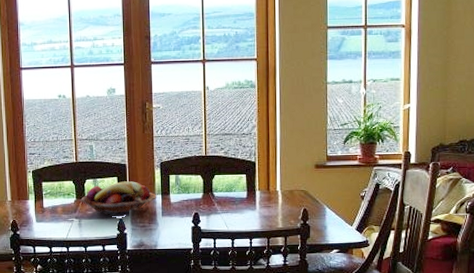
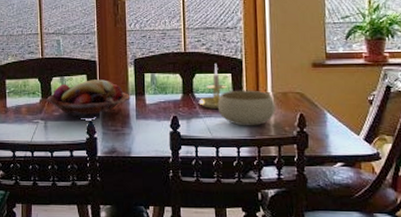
candle holder: none [217,166,242,206] -> present [198,64,227,110]
bowl: none [233,189,283,220] -> present [217,90,275,126]

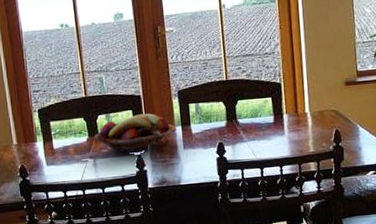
candle holder: present [198,64,227,110] -> none [242,89,268,133]
bowl: present [217,90,275,126] -> none [260,112,313,146]

